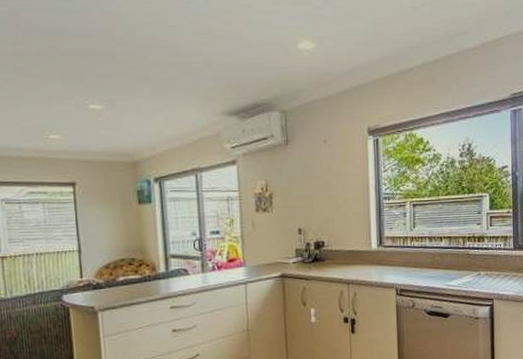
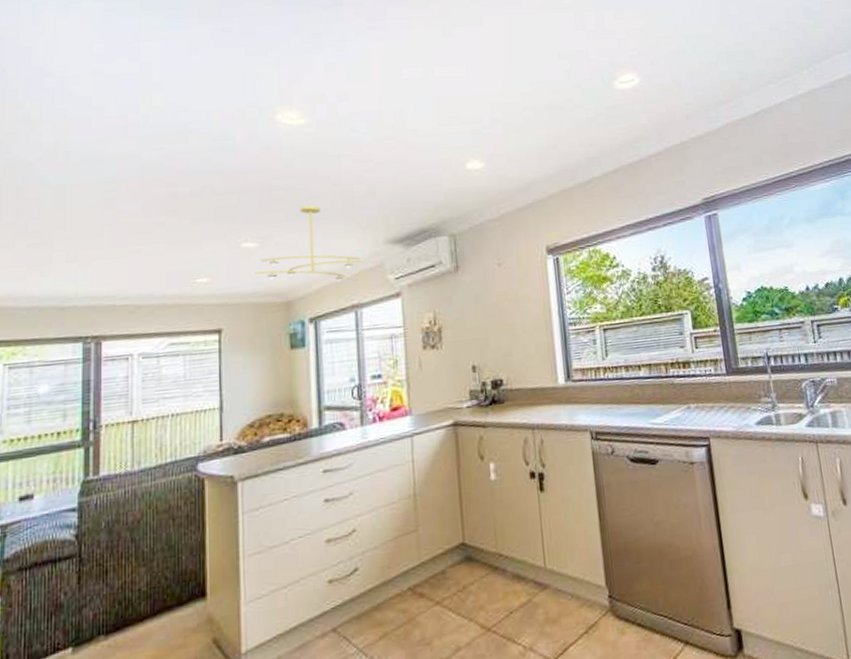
ceiling light fixture: none [102,73,203,148] -> present [255,205,365,283]

